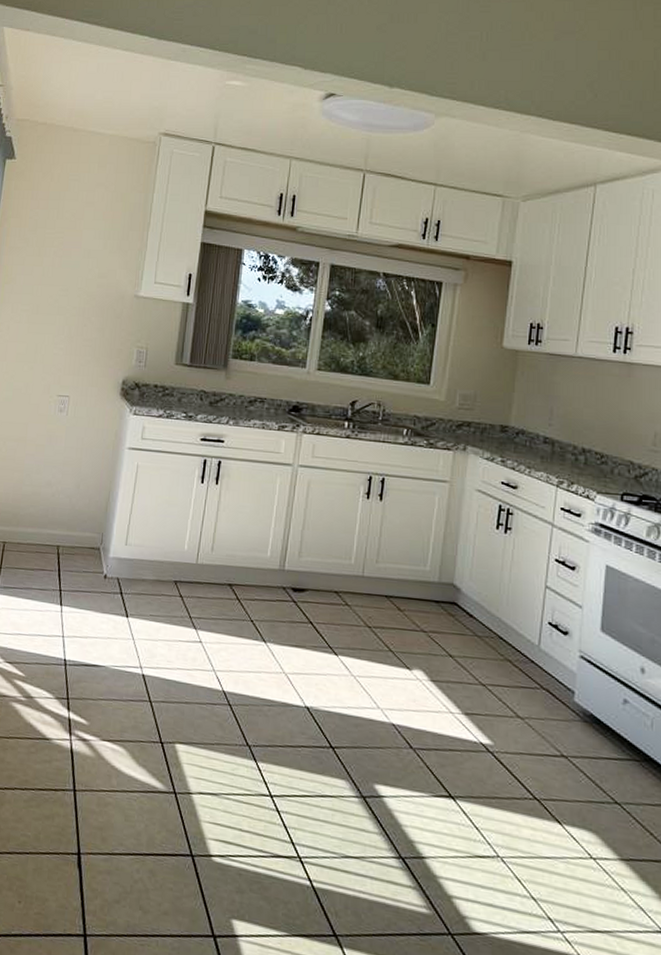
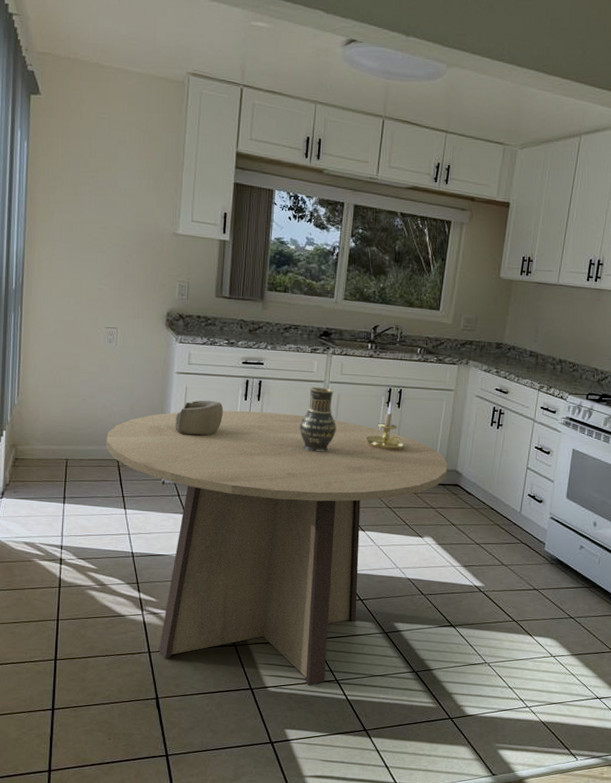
dining table: none [46,493,442,861] -> present [105,411,448,686]
decorative bowl: none [122,481,177,523] -> present [175,400,224,436]
vase: none [262,471,306,552] -> present [299,387,336,453]
candle holder: none [341,492,389,554] -> present [366,401,405,450]

